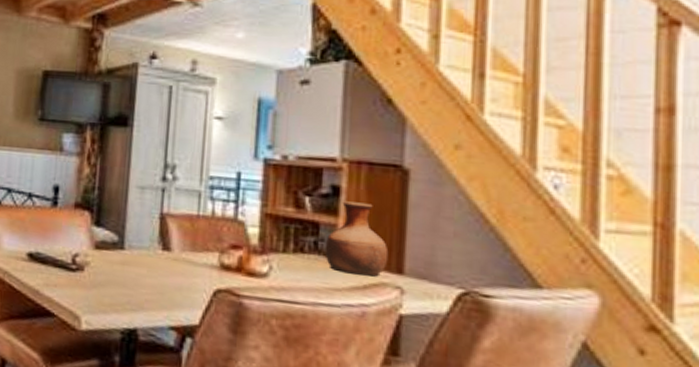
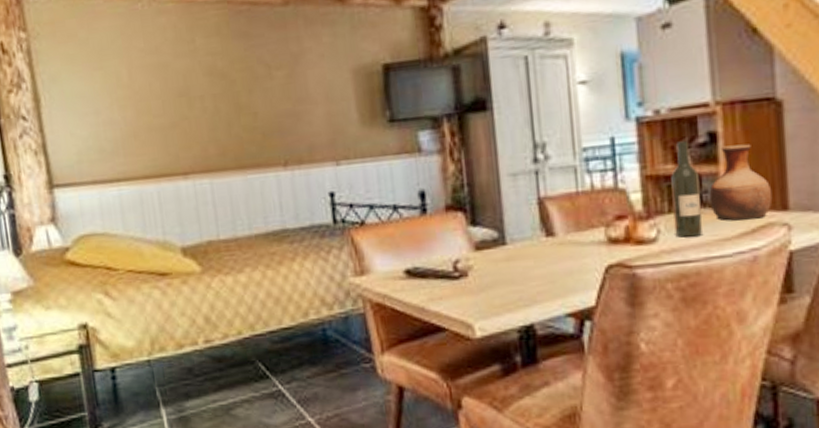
wine bottle: none [286,188,318,281] -> present [671,141,703,238]

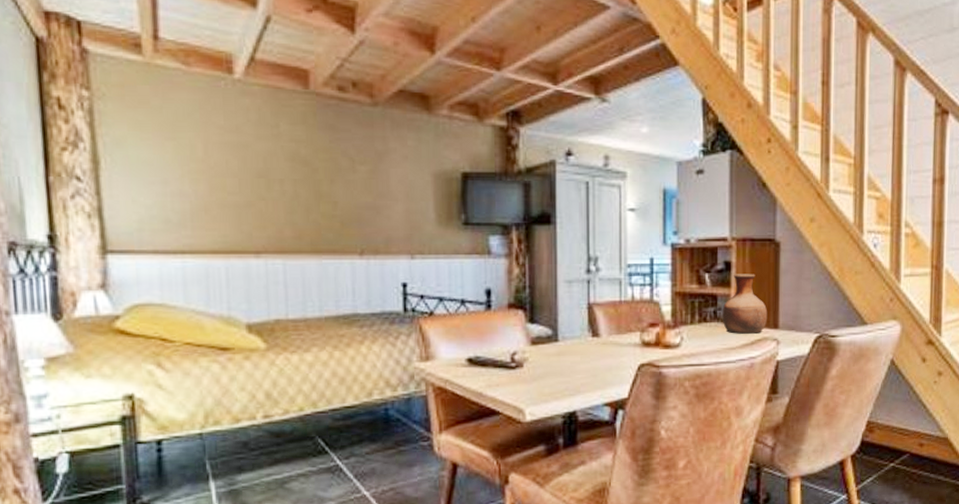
wine bottle: present [671,141,703,238] -> none [694,267,716,345]

